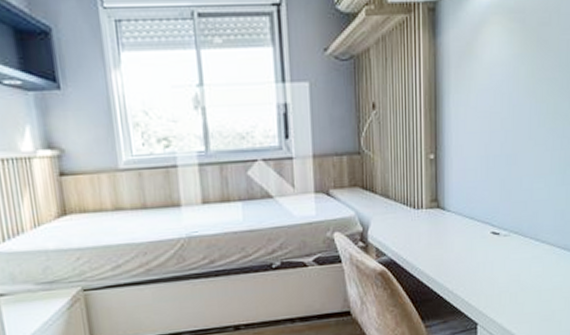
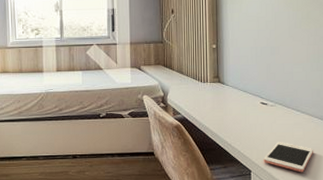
cell phone: none [493,282,555,320] -> present [263,142,314,173]

